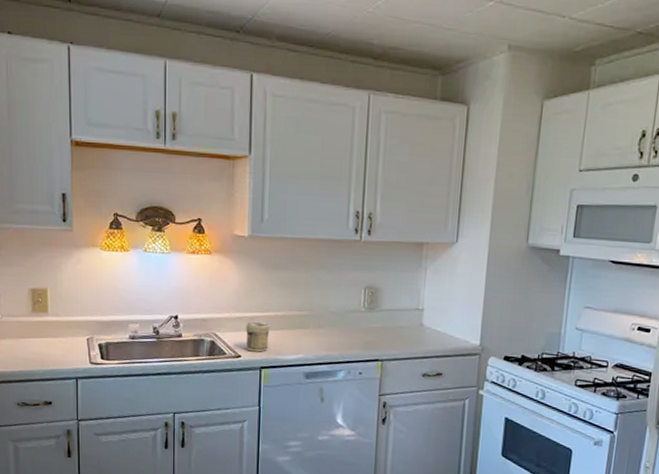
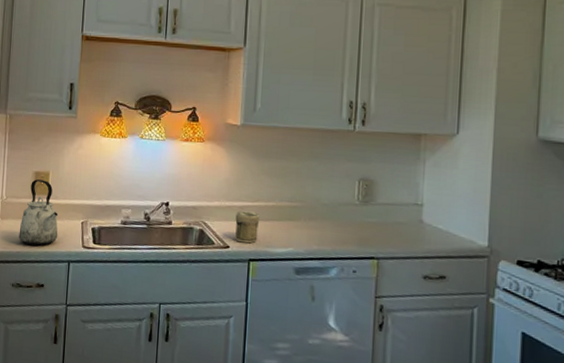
kettle: none [19,297,63,364] -> present [18,179,59,246]

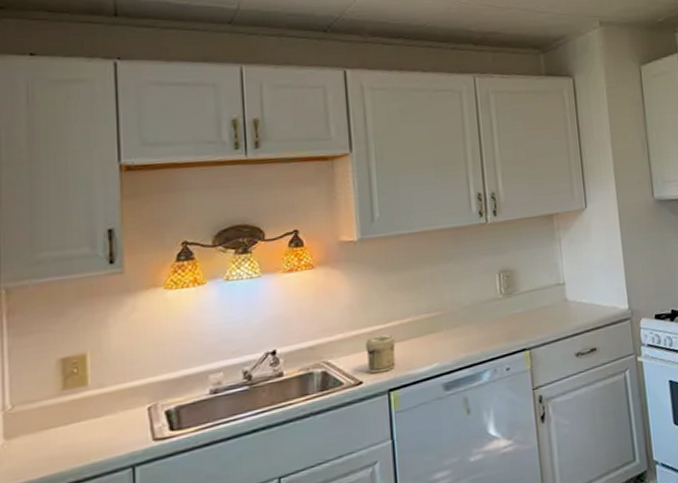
kettle: present [18,179,59,246] -> none [41,366,111,463]

